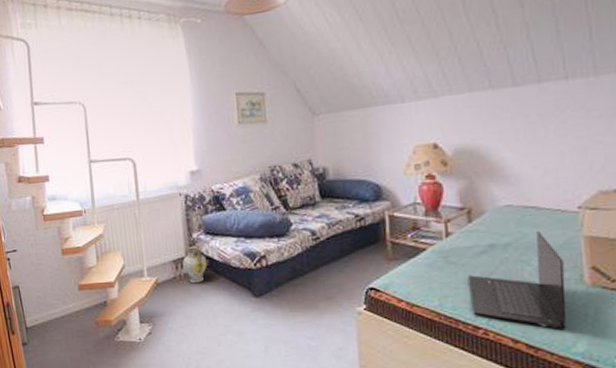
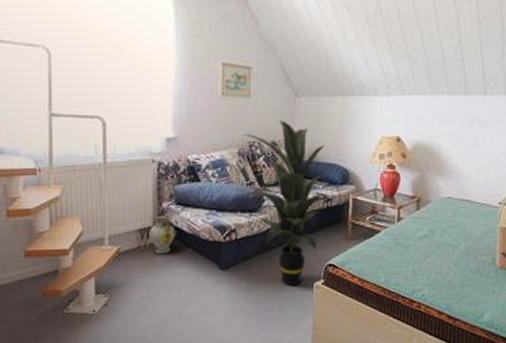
indoor plant: none [261,141,372,311] -> present [241,120,338,285]
laptop: present [469,231,566,329] -> none [410,221,484,303]

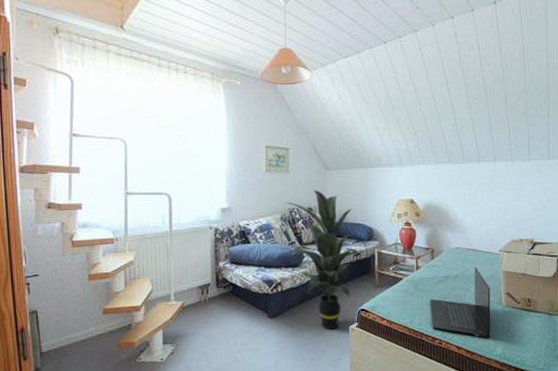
ceramic jug: present [149,215,175,254] -> none [209,273,231,307]
laptop: none [410,221,484,303] -> present [430,267,491,338]

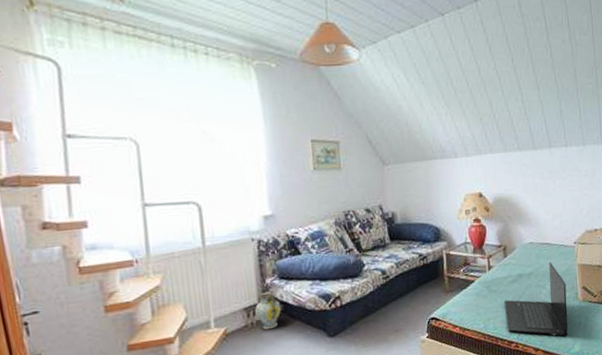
ceramic jug: none [209,273,231,307] -> present [255,291,282,330]
indoor plant: present [283,190,365,329] -> none [336,188,433,343]

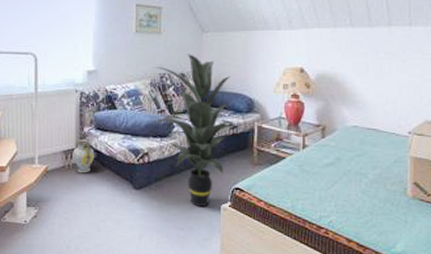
indoor plant: none [336,188,433,343] -> present [153,54,243,206]
laptop: present [505,262,568,337] -> none [317,150,393,232]

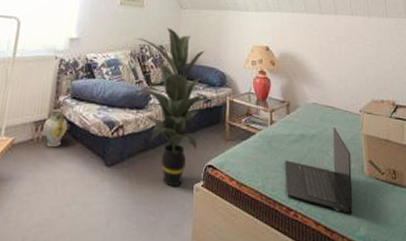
laptop: none [317,150,393,232] -> present [285,127,353,214]

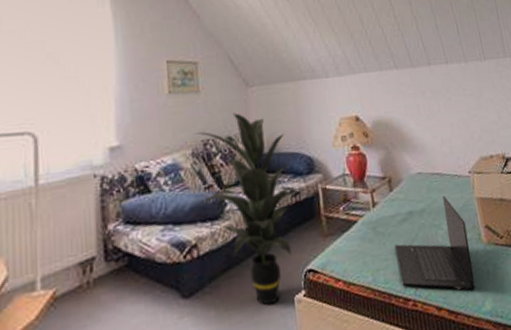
ceramic jug: present [43,108,68,148] -> none [93,239,125,291]

